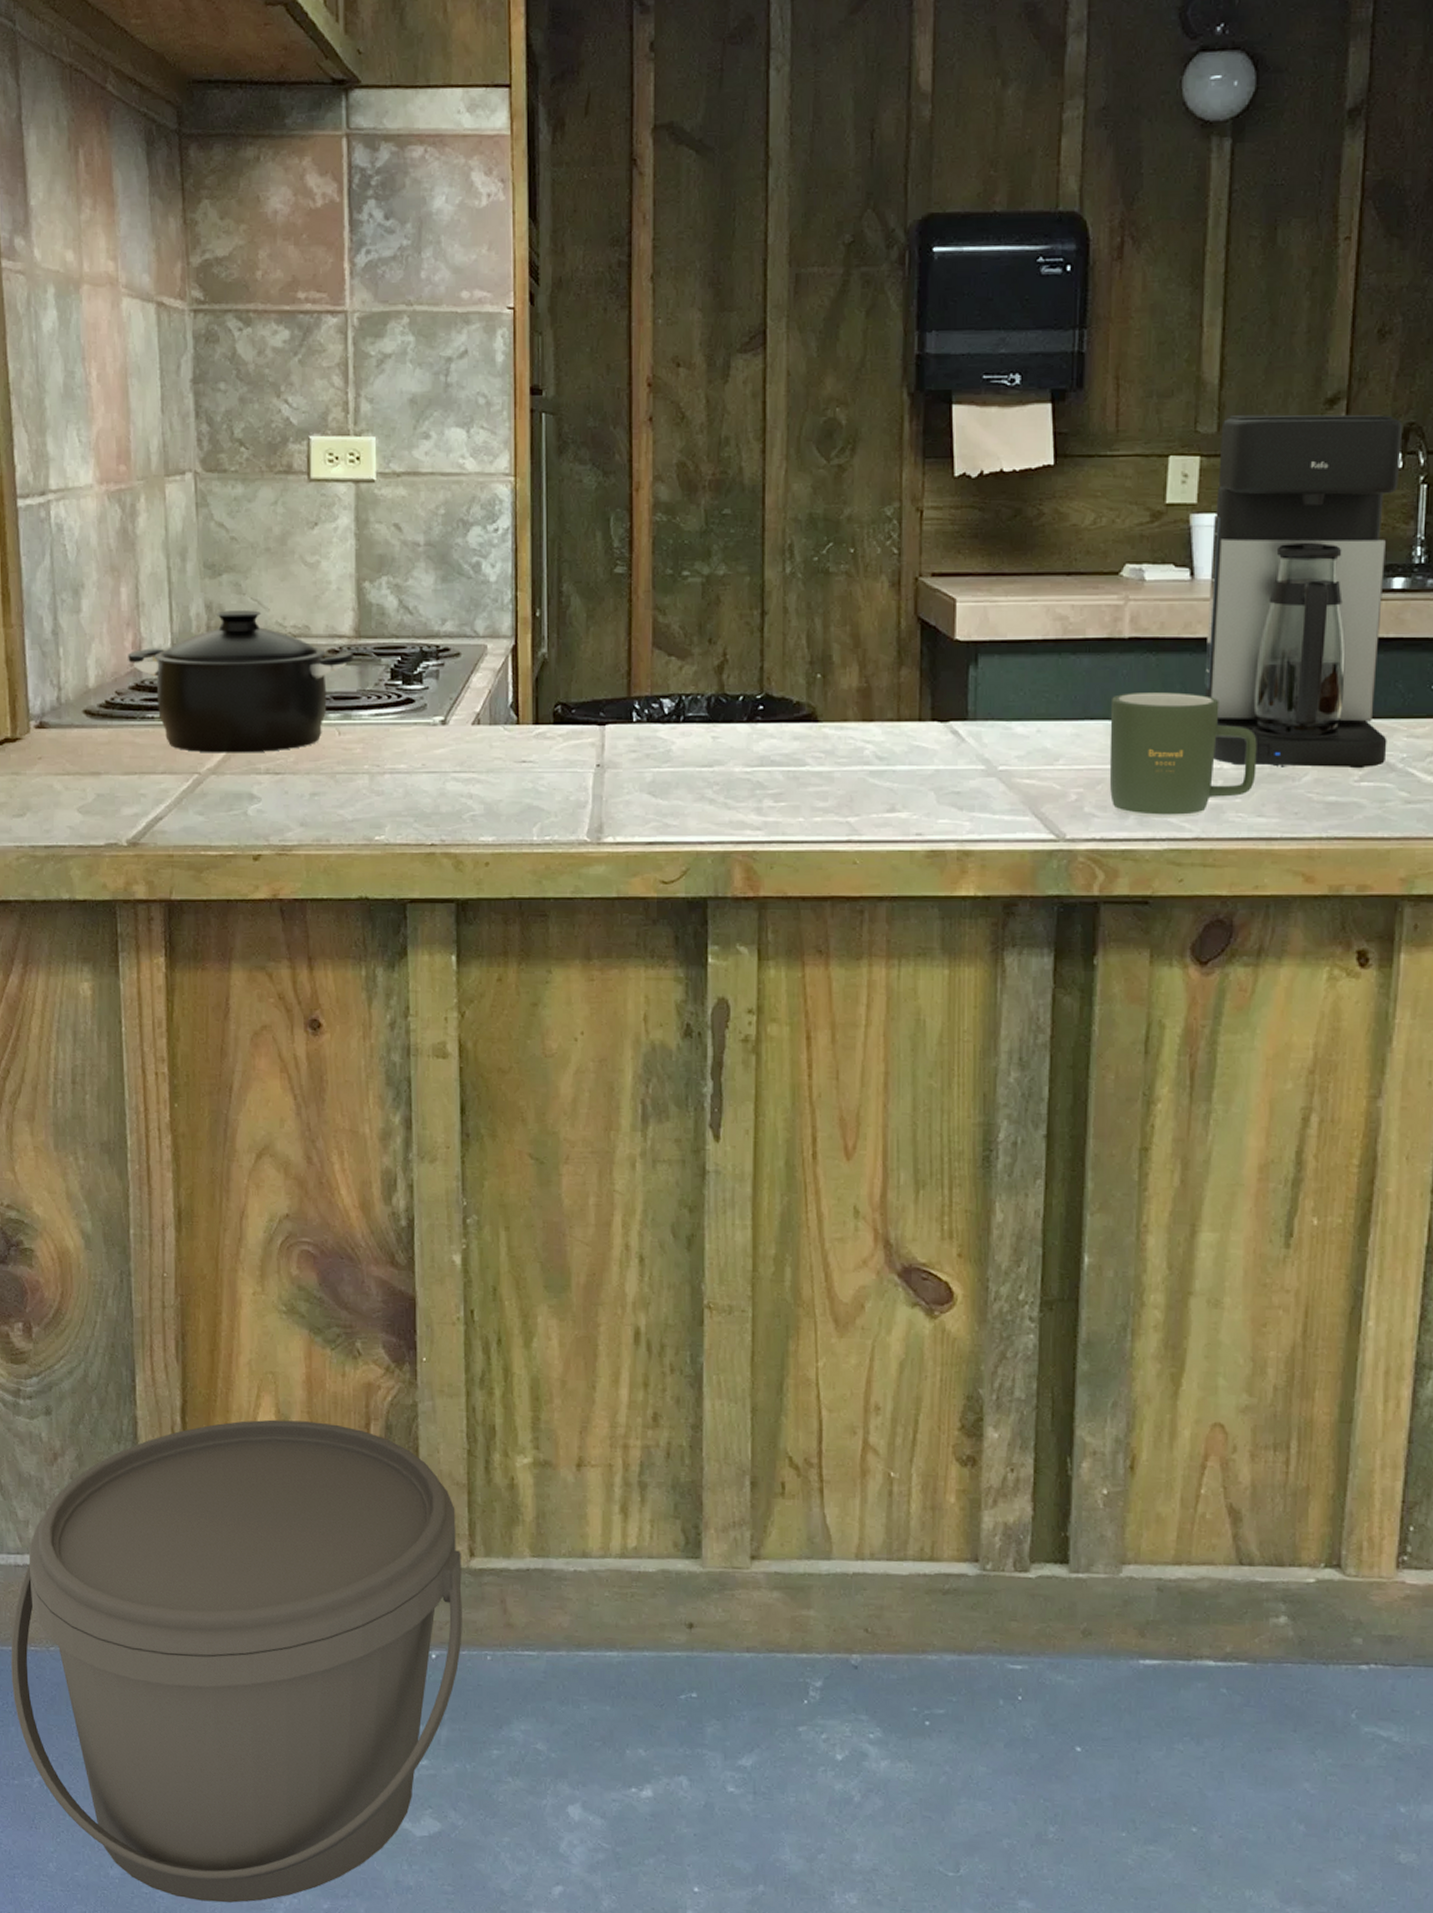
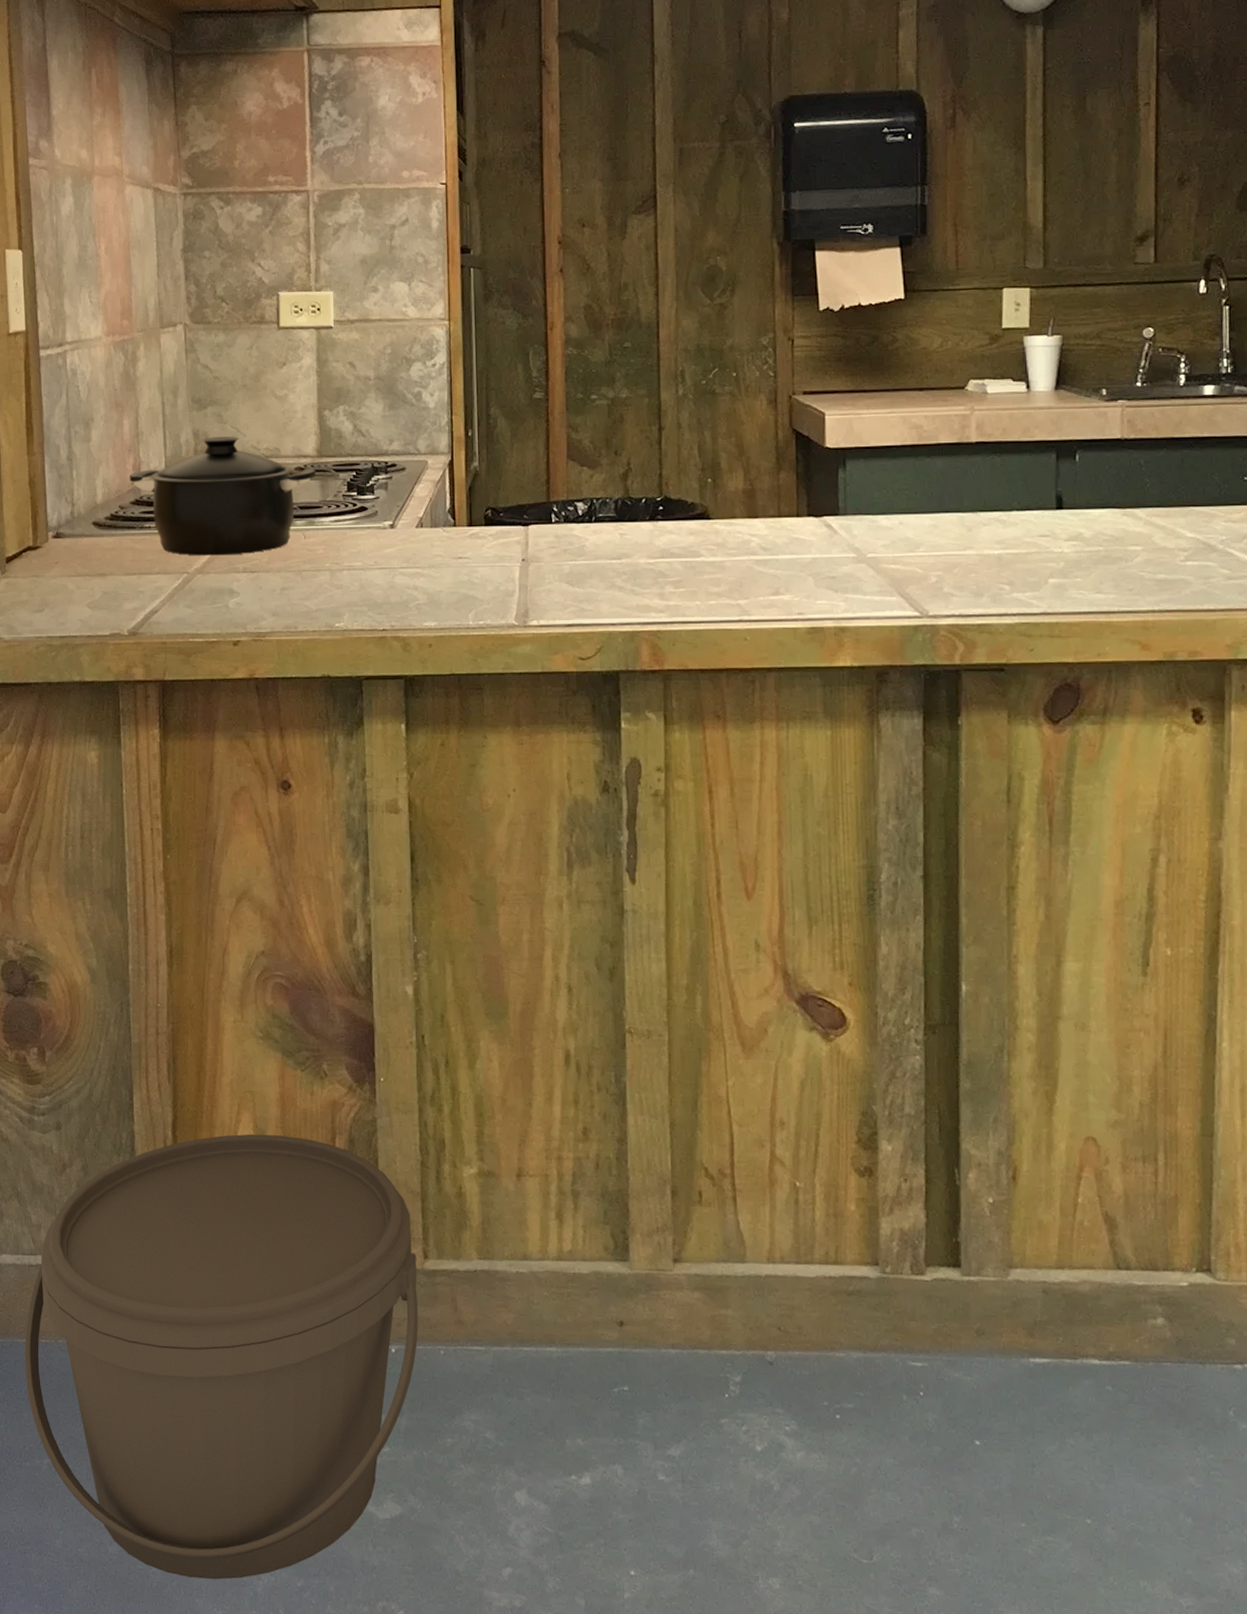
mug: present [1109,692,1257,818] -> none [962,487,1093,596]
coffee maker: present [1204,414,1404,769] -> none [1043,249,1208,550]

